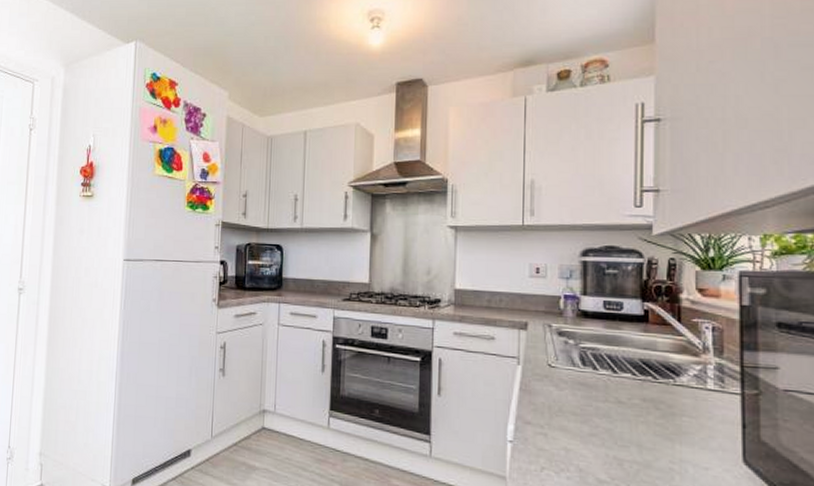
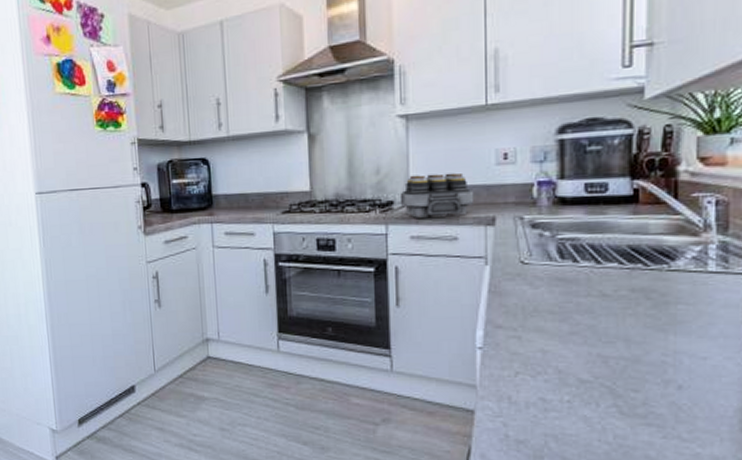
spice rack: none [446,278,510,320] -> present [399,172,474,218]

